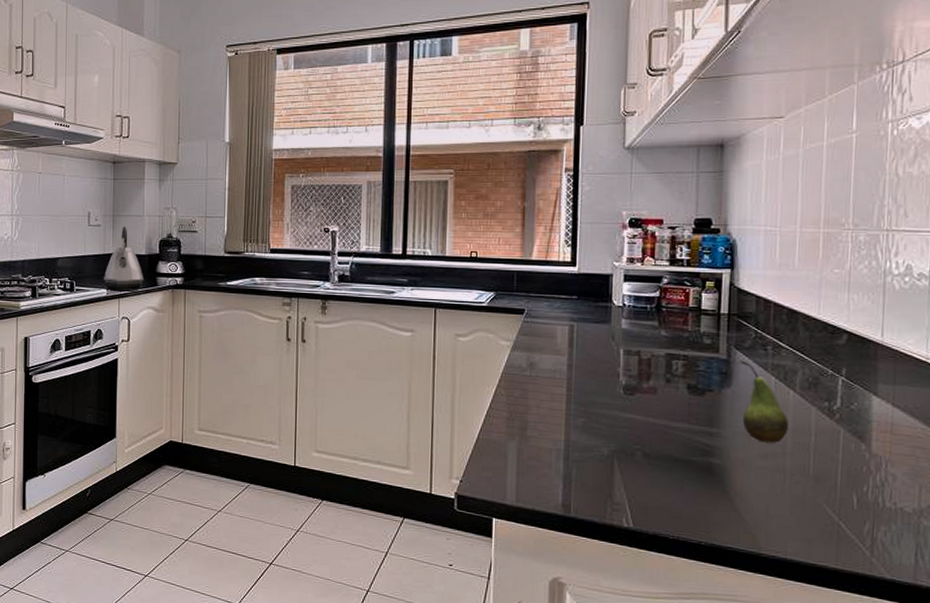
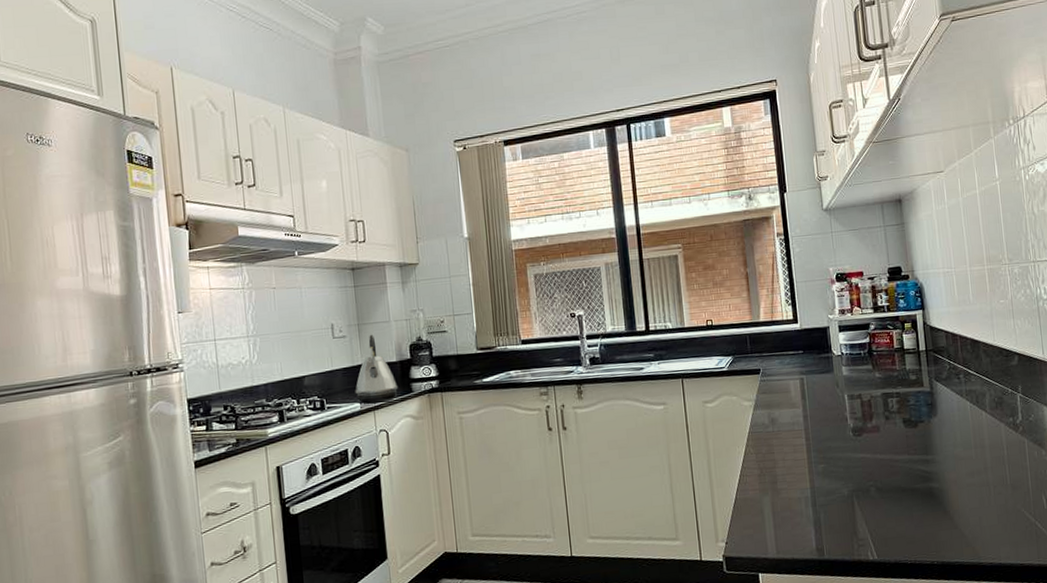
fruit: present [739,360,789,443] -> none [940,390,986,462]

